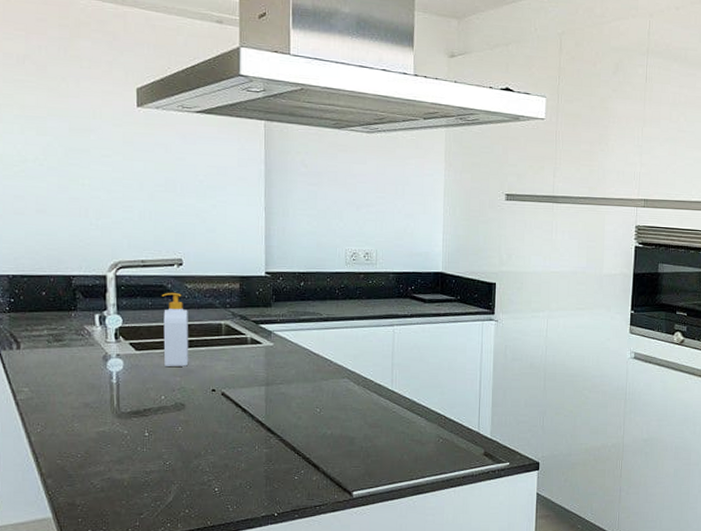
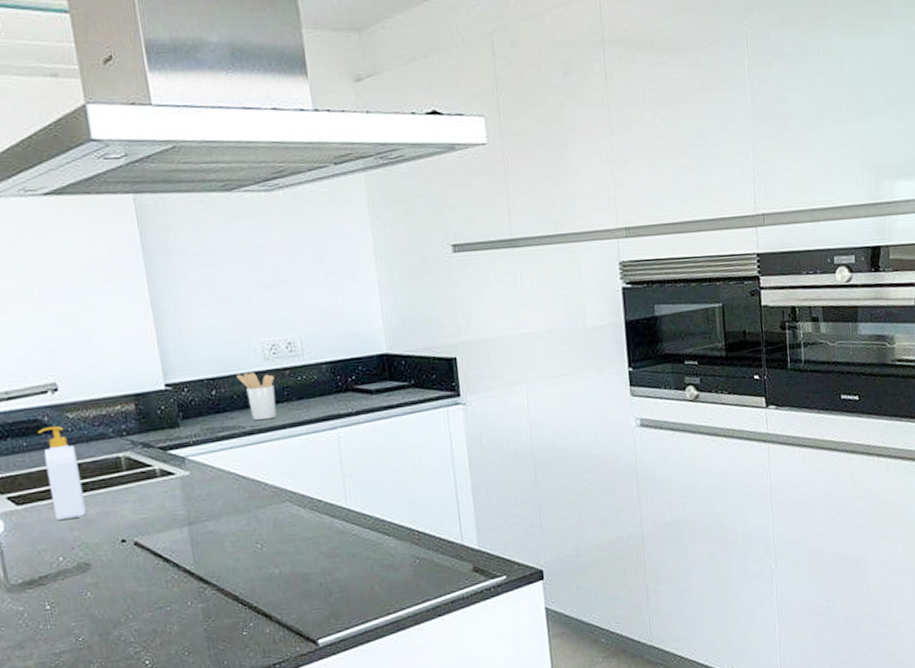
utensil holder: none [322,272,351,311] -> present [236,372,277,421]

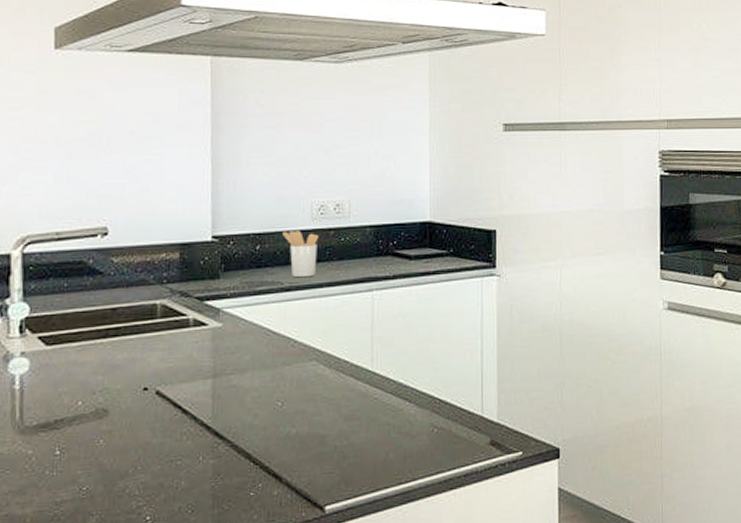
soap bottle: present [37,425,87,521] -> none [80,269,115,364]

